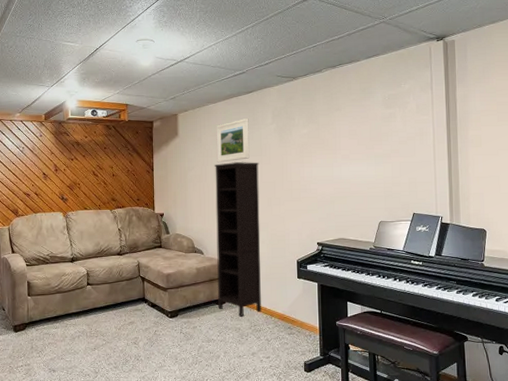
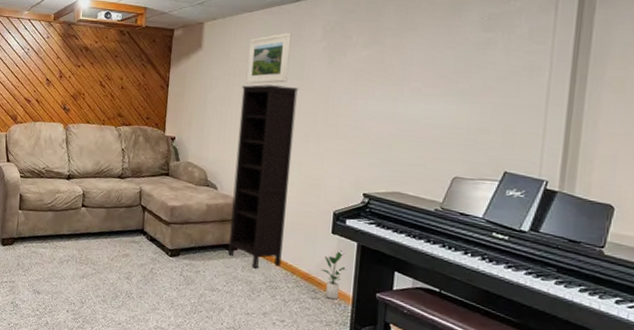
potted plant: none [293,291,313,332] -> present [321,250,347,300]

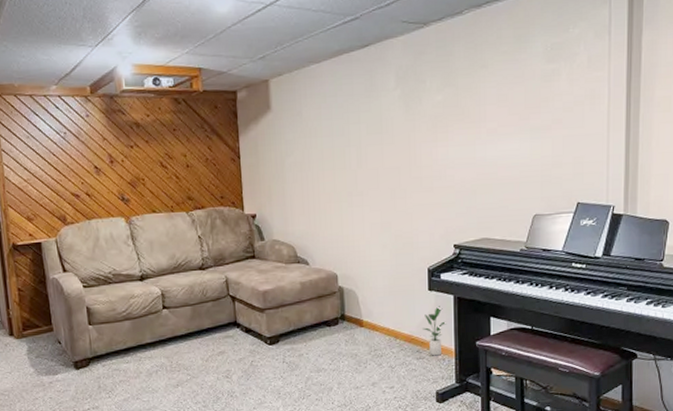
bookcase: present [228,84,299,268] -> none [319,142,383,339]
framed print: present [245,33,292,84] -> none [321,83,367,145]

